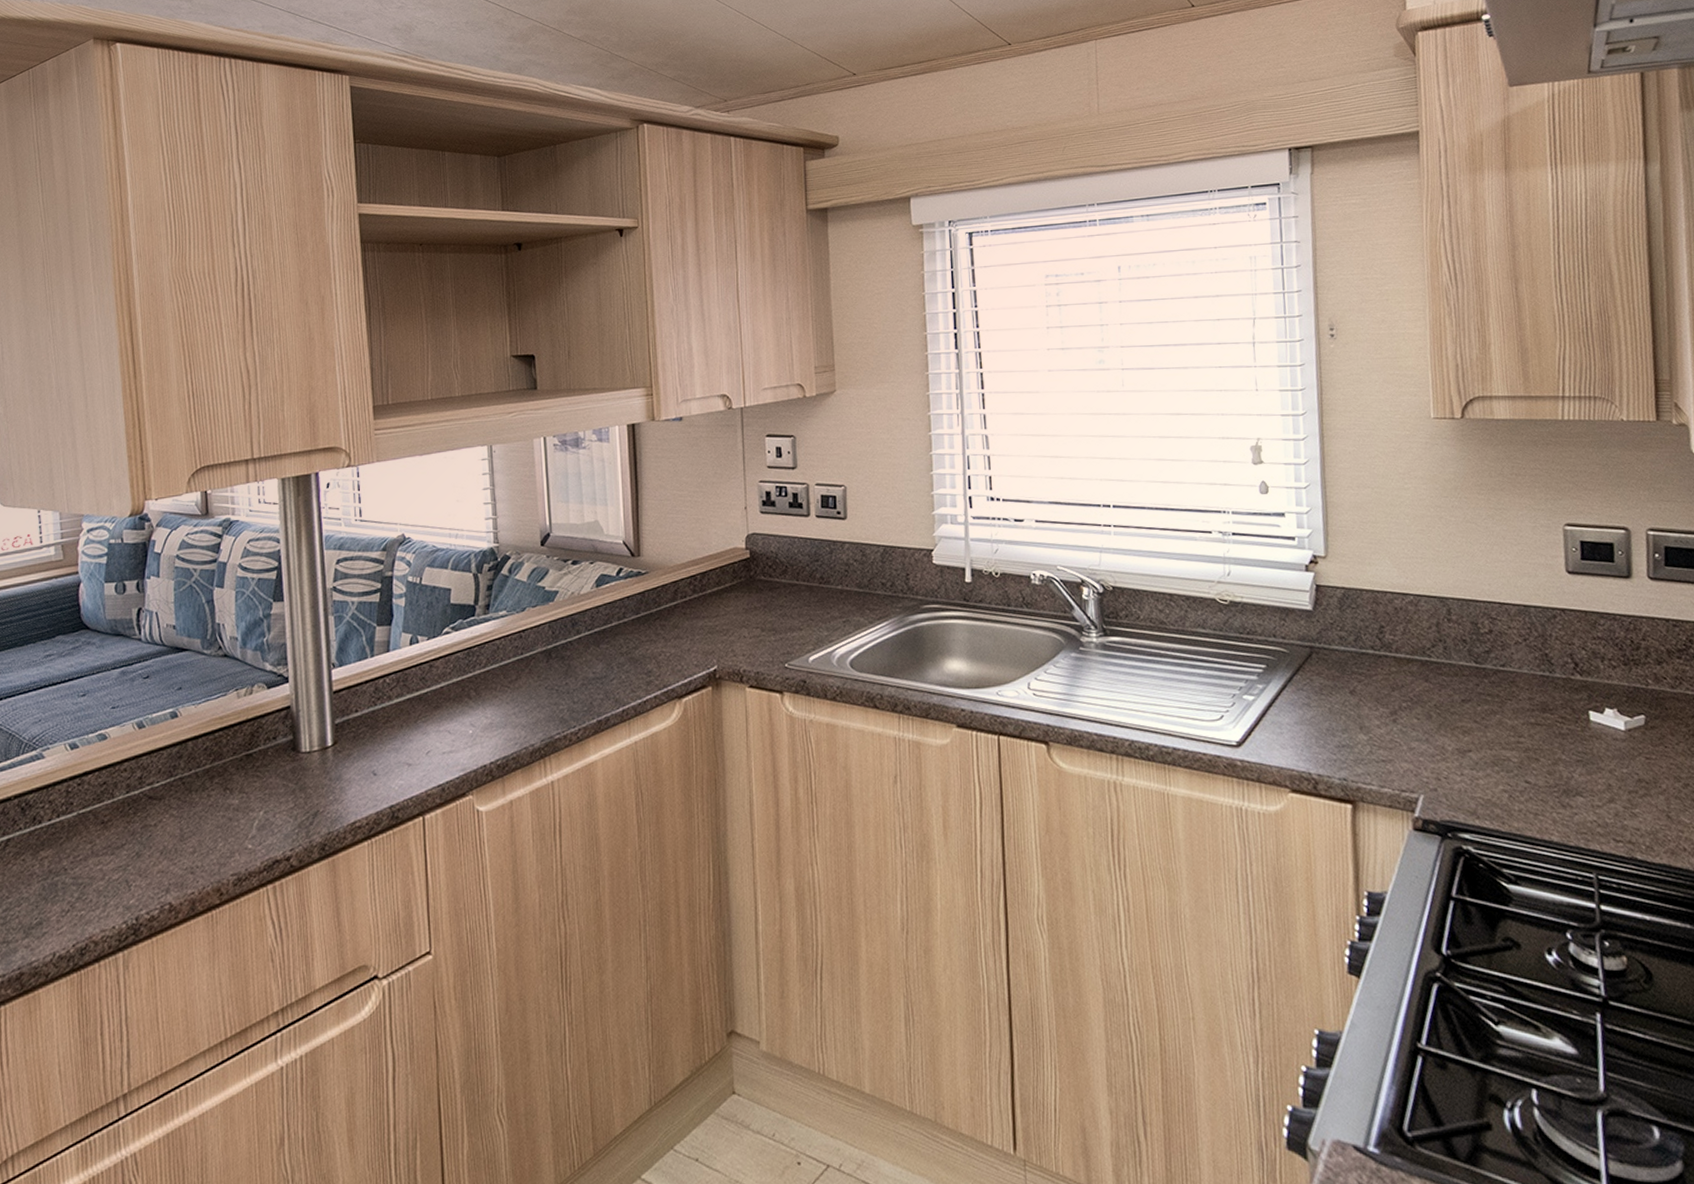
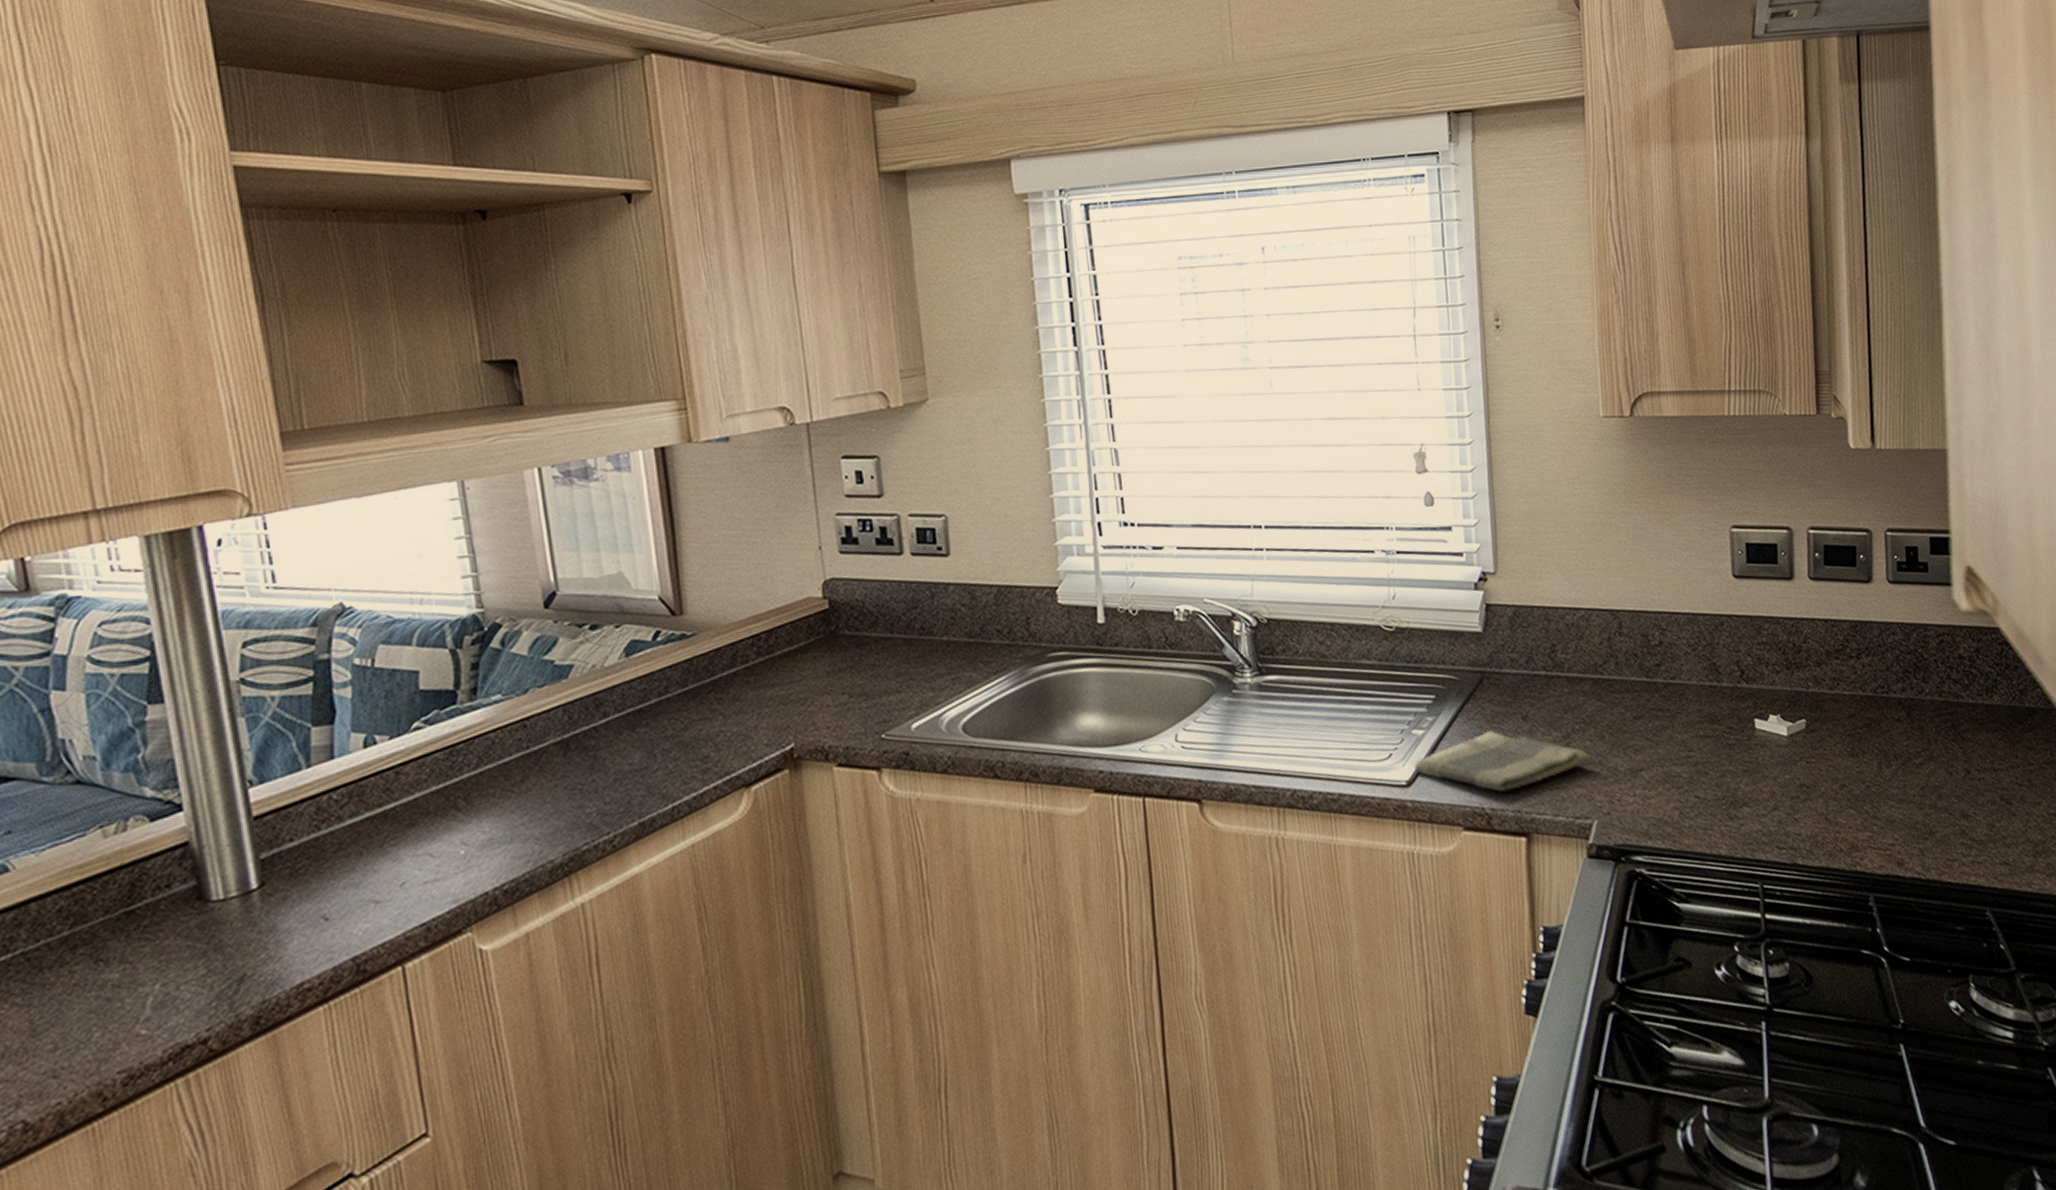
dish towel: none [1244,702,1418,759] -> present [1414,730,1591,792]

